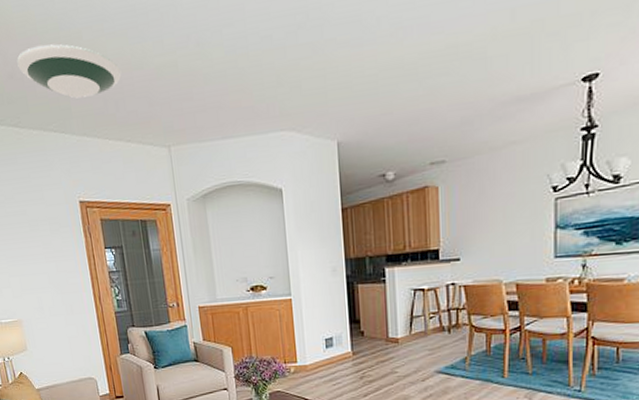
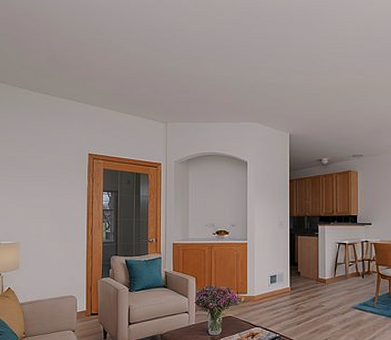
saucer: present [17,44,122,99] -> none [58,42,138,81]

